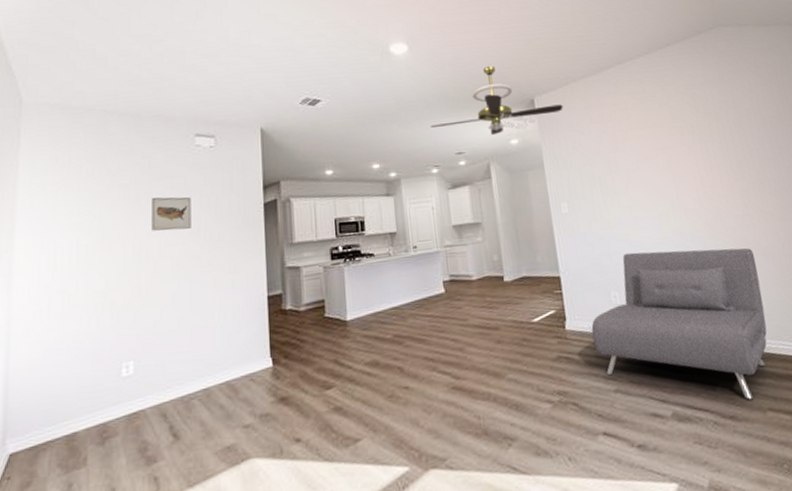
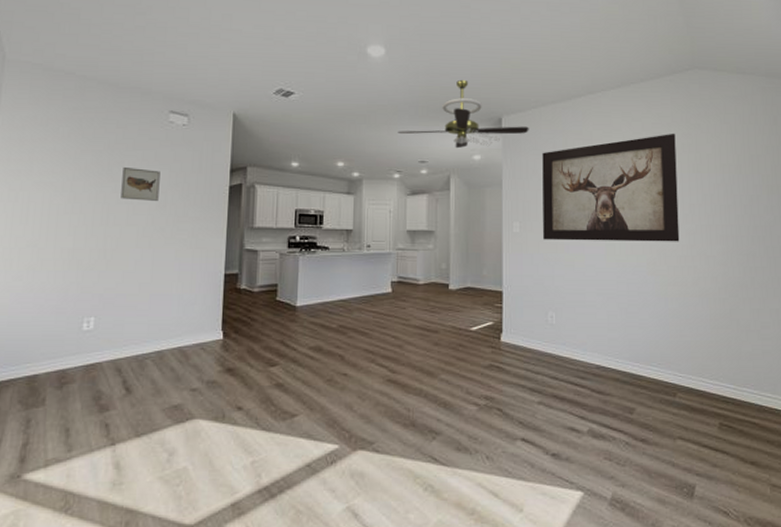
wall art: none [580,92,734,218] -> present [542,133,680,242]
sofa: present [591,248,767,400] -> none [525,278,691,427]

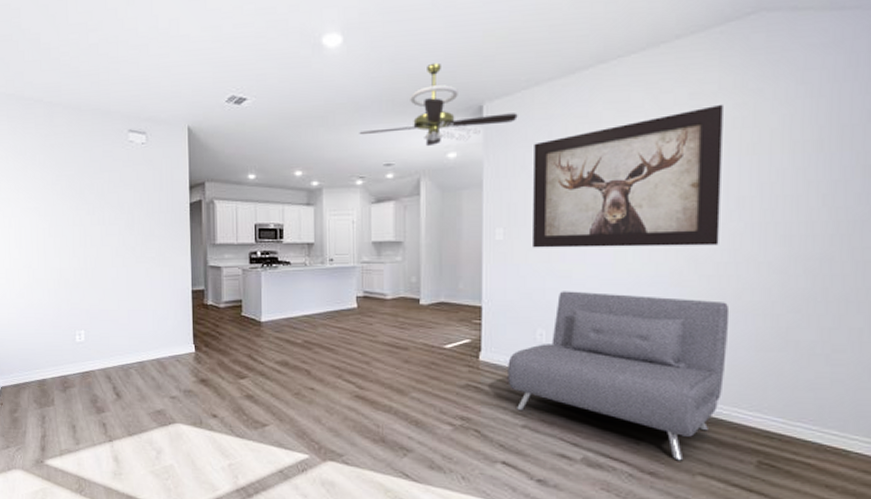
wall art: present [121,166,160,201] -> none [93,189,127,222]
sofa: none [525,278,691,427] -> present [508,291,730,461]

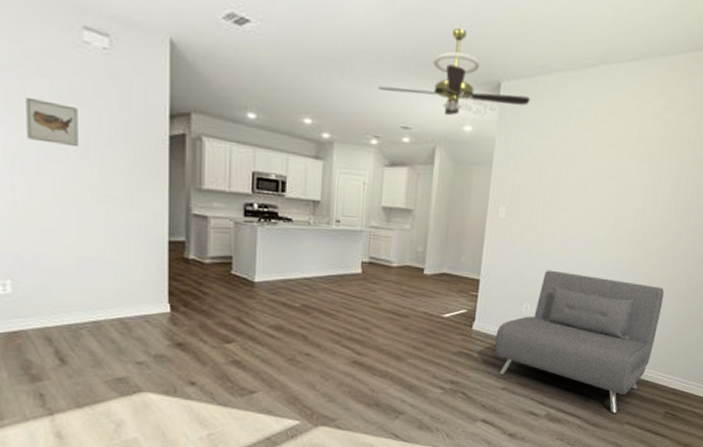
wall art: none [93,189,127,222] -> present [26,97,79,146]
wall art: present [533,104,723,248] -> none [529,121,685,241]

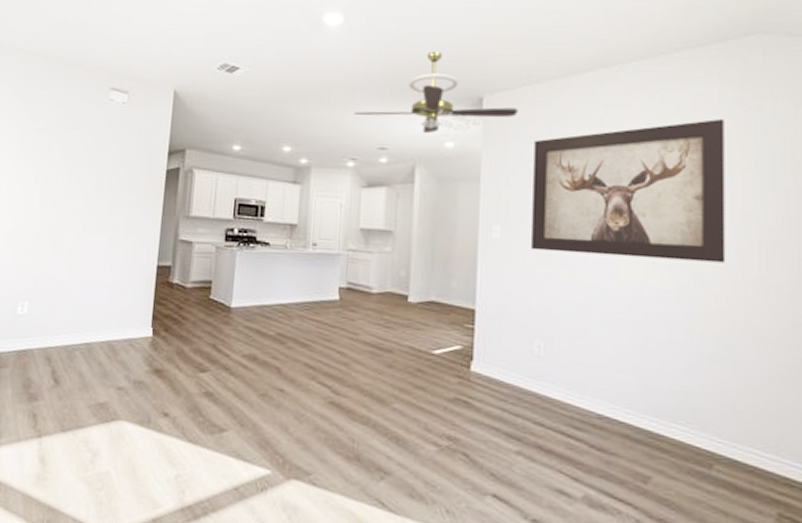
wall art: present [26,97,79,146] -> none [59,146,98,183]
sofa: present [494,270,665,414] -> none [501,299,740,508]
wall art: none [529,121,685,241] -> present [531,118,726,263]

